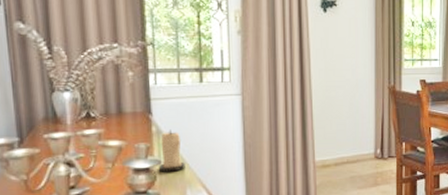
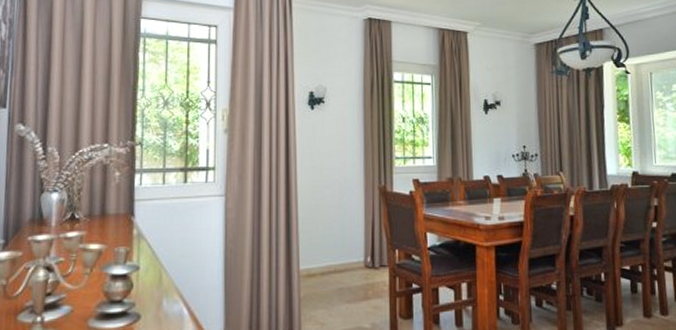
candle: present [158,129,185,172] -> none [135,232,164,279]

